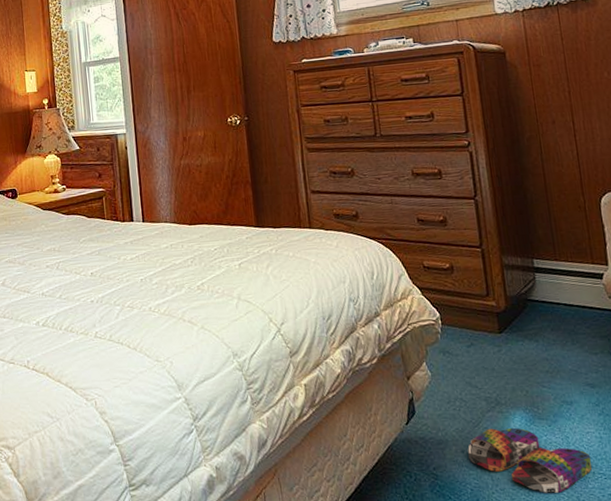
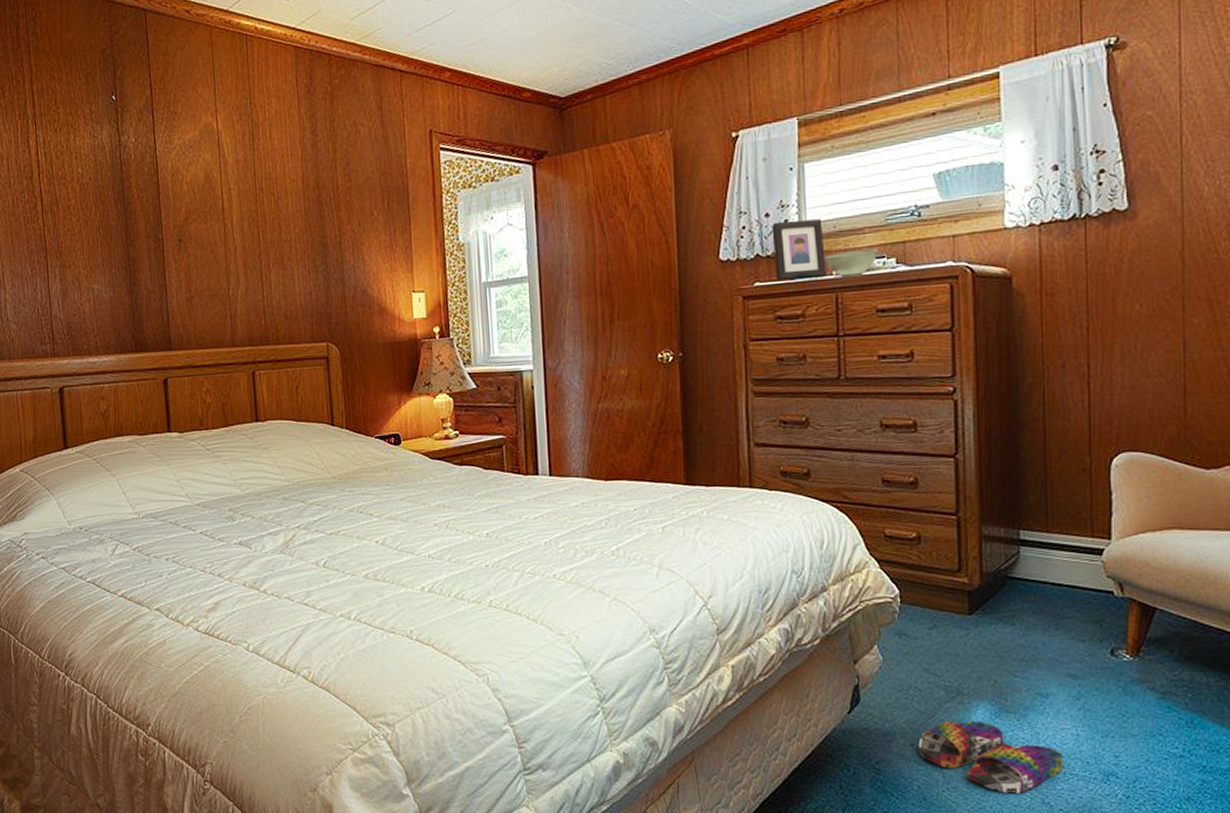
picture frame: none [312,8,359,59] -> present [771,219,826,282]
bowl: none [356,31,399,56] -> present [824,248,878,279]

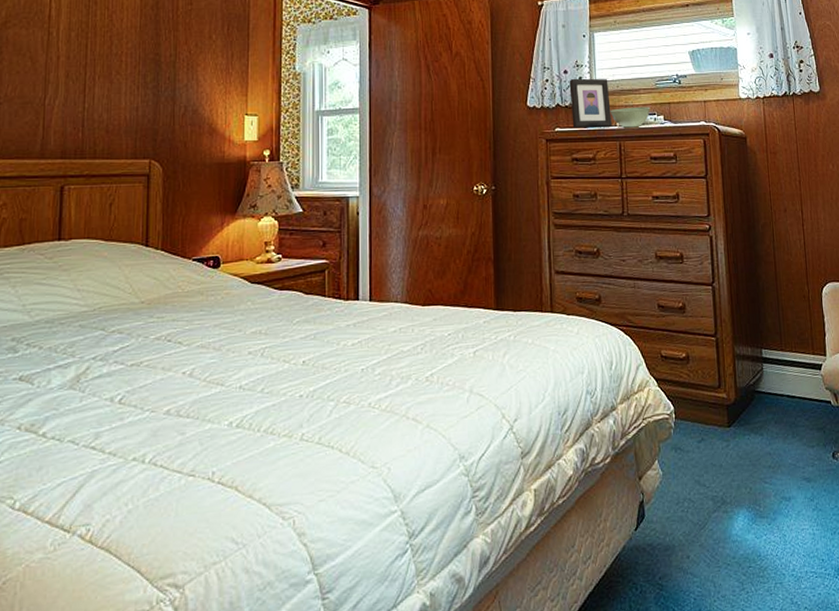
slippers: present [918,720,1064,793] -> none [693,527,805,597]

